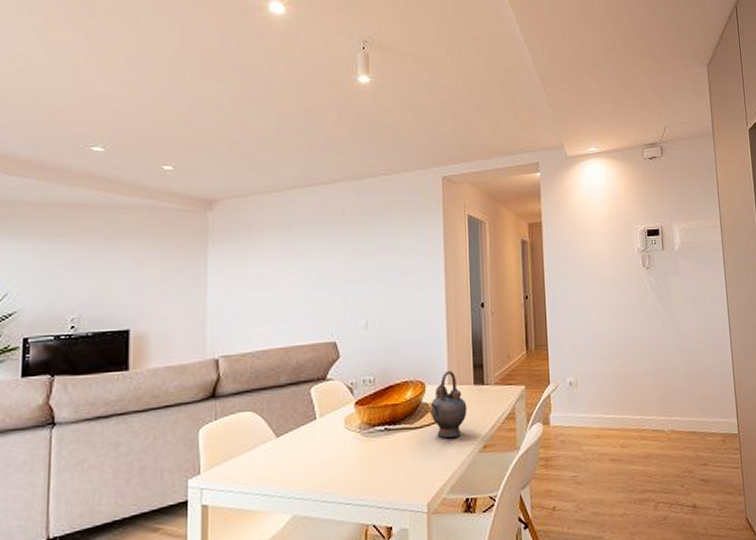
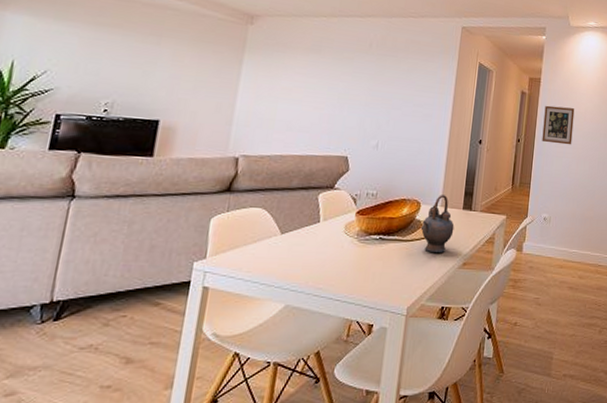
picture frame: none [551,251,590,295] -> present [542,105,575,145]

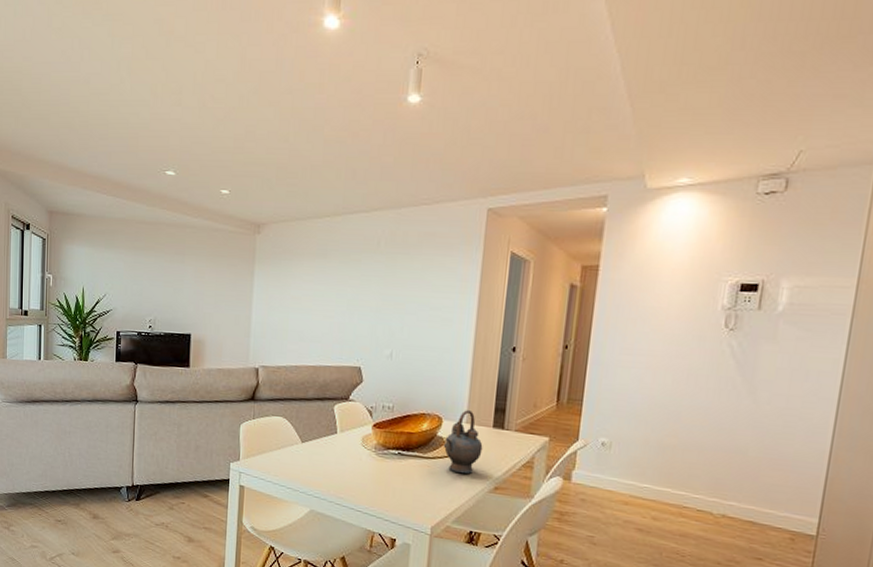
picture frame: present [542,105,575,145] -> none [600,300,652,352]

